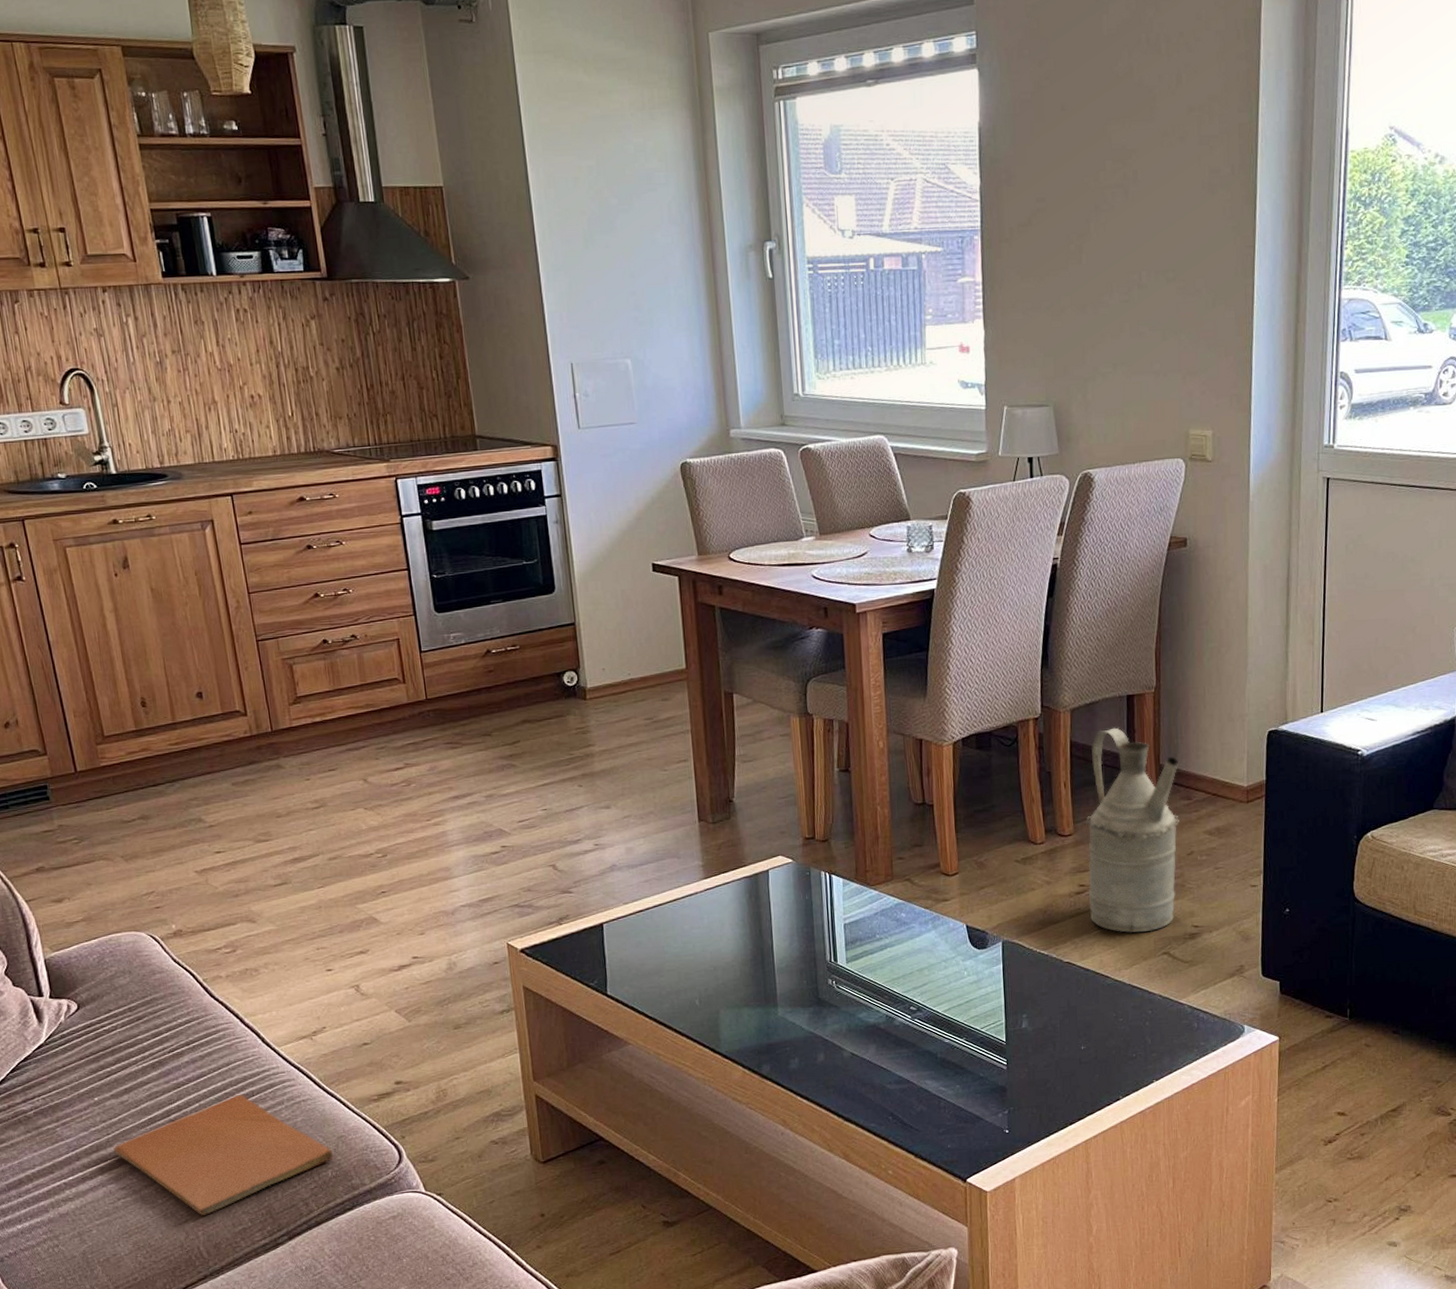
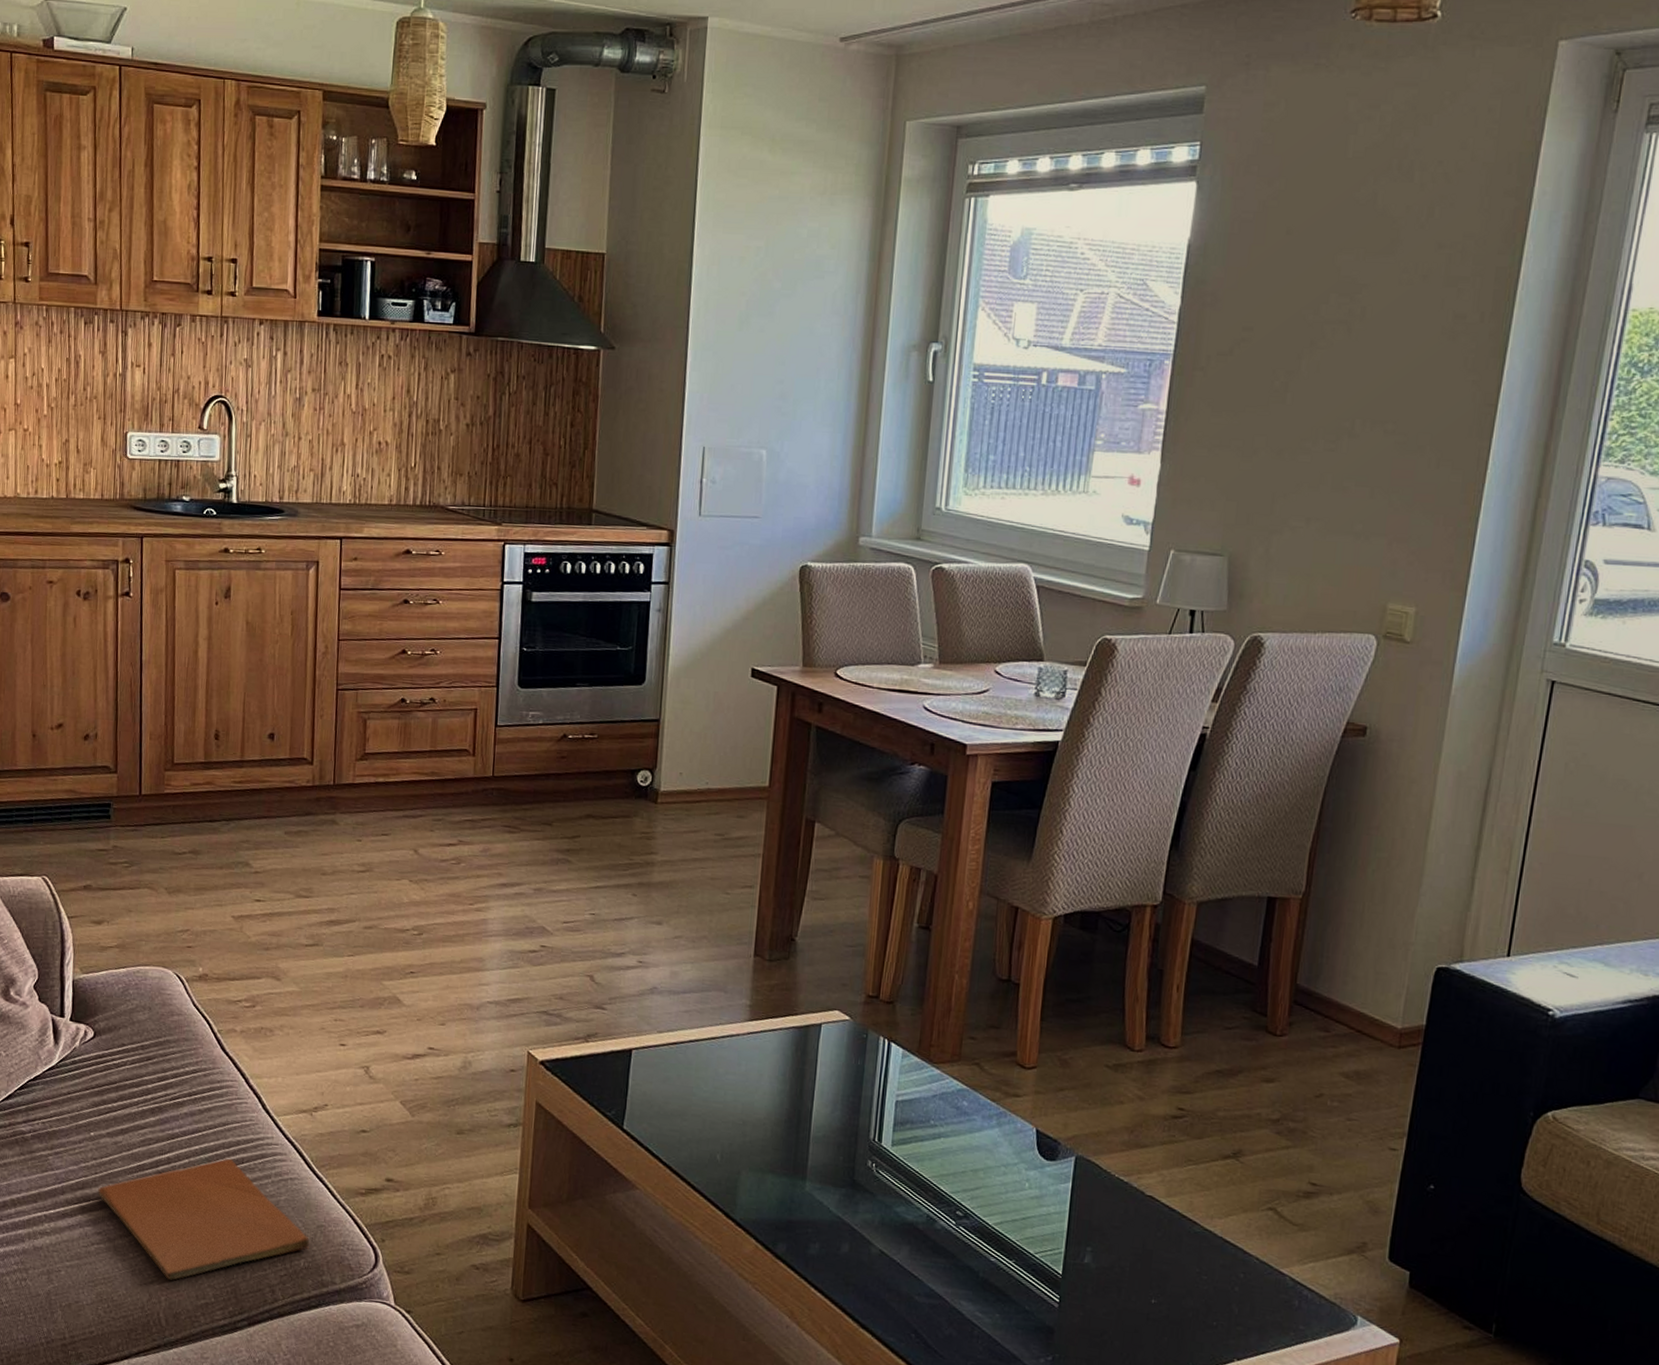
watering can: present [1086,727,1179,934] -> none [1184,931,1320,1180]

